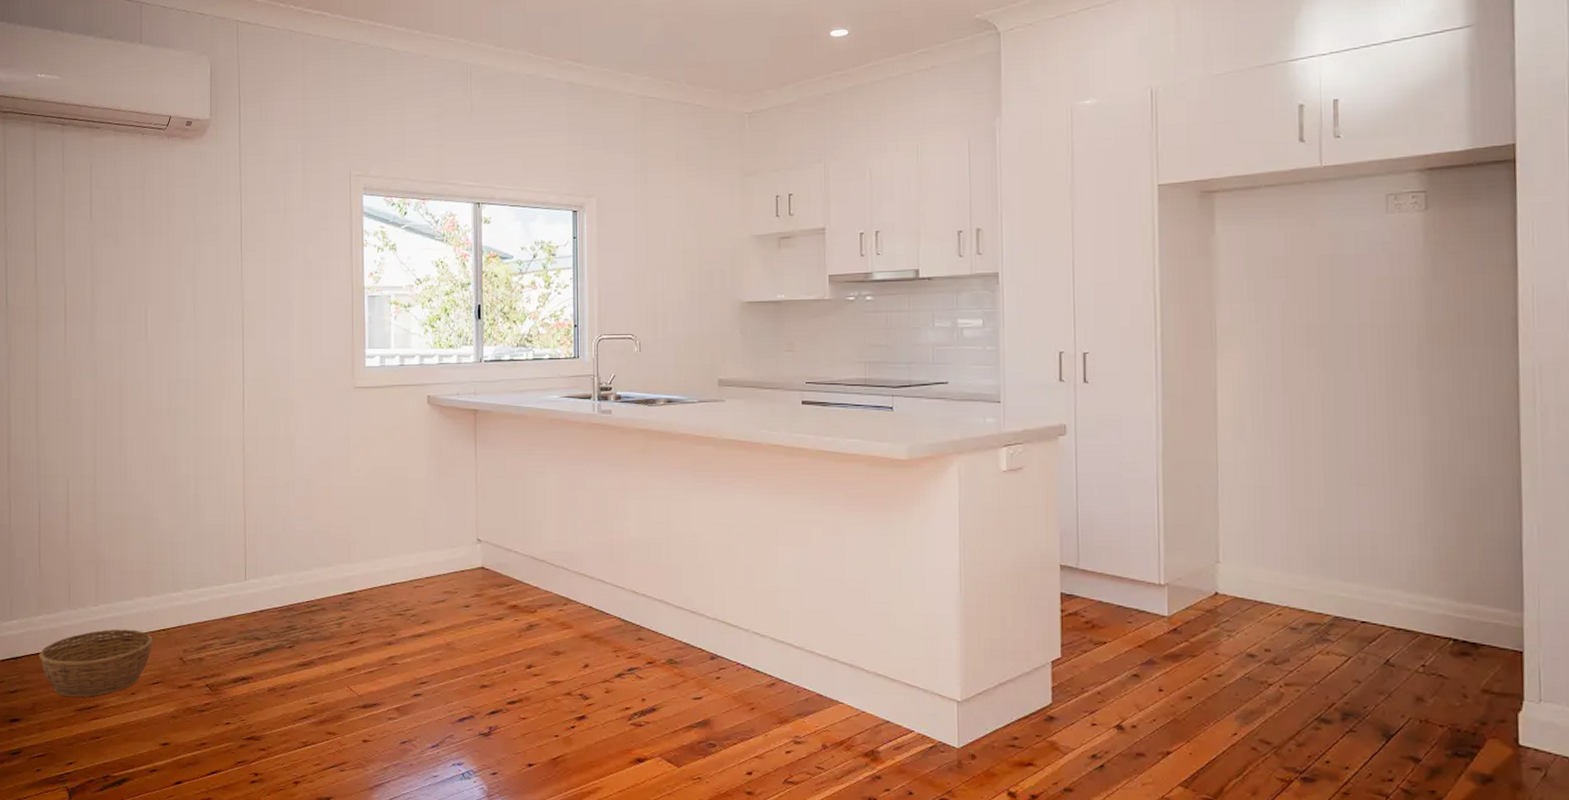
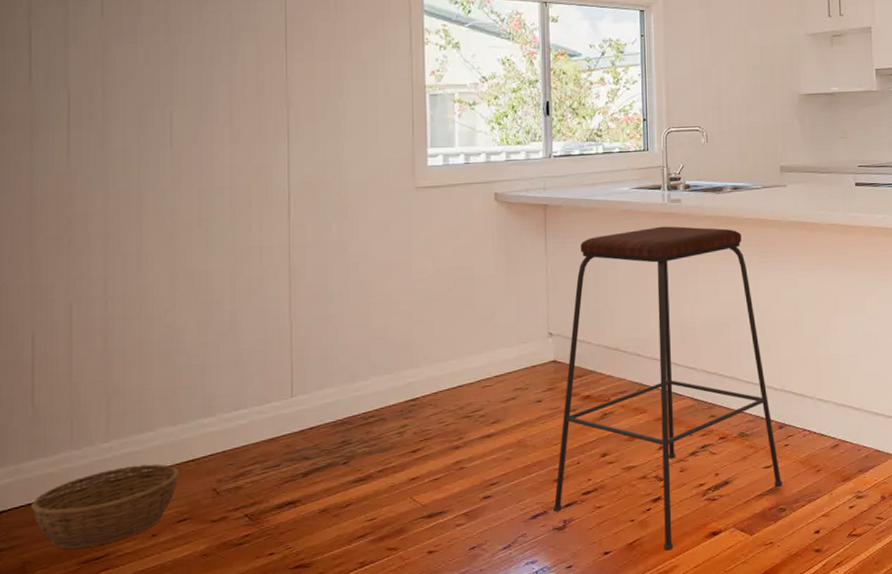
bar stool: none [479,438,713,771] -> present [553,226,783,551]

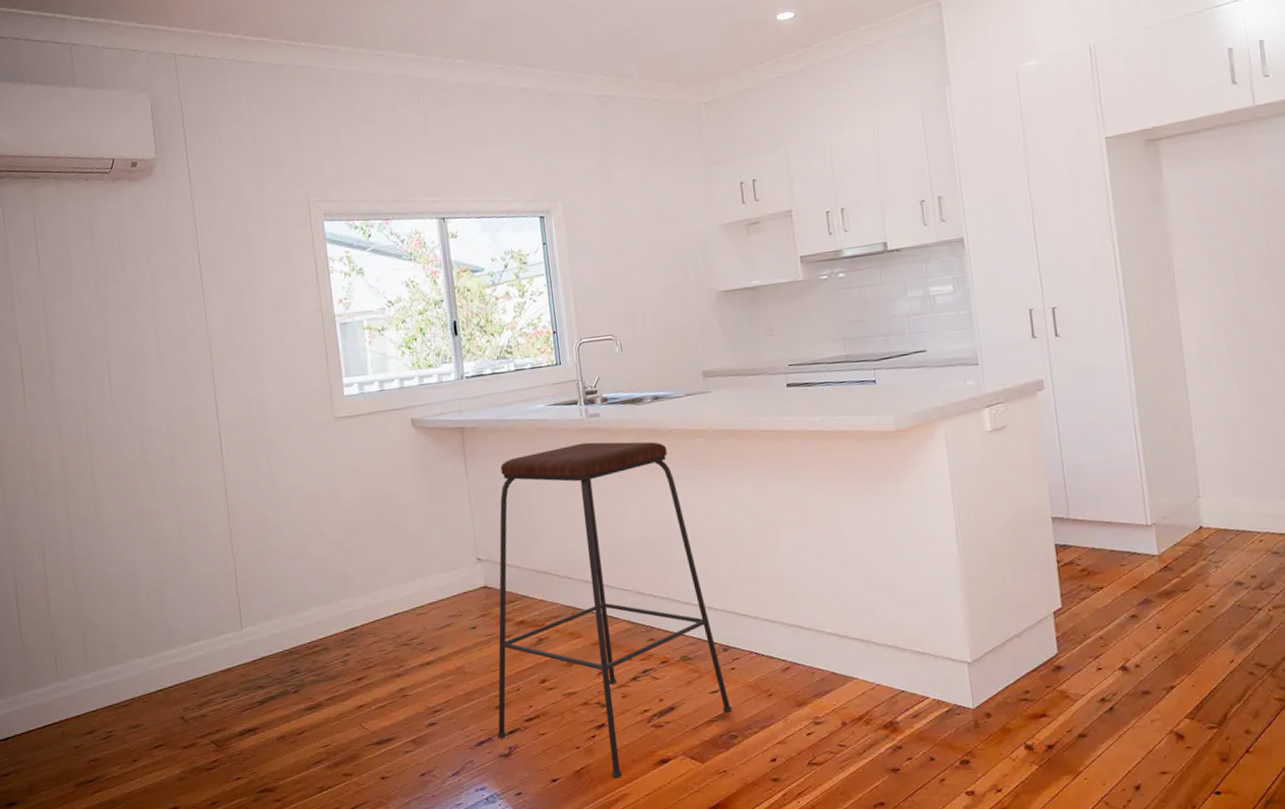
basket: present [30,464,179,550] -> none [30,693,151,773]

